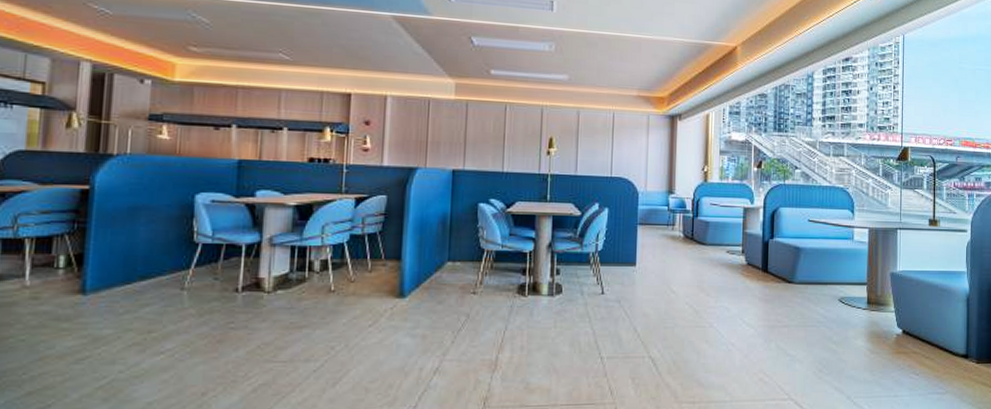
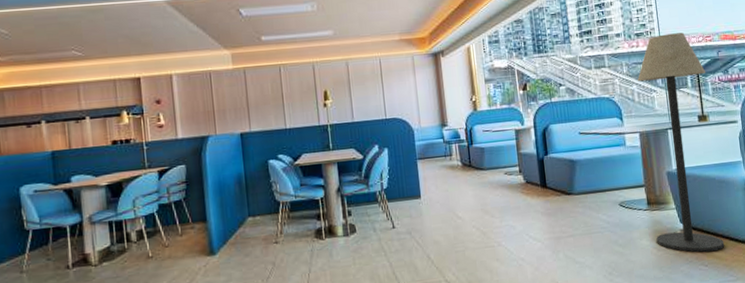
floor lamp: none [871,131,943,361] -> present [638,32,725,252]

